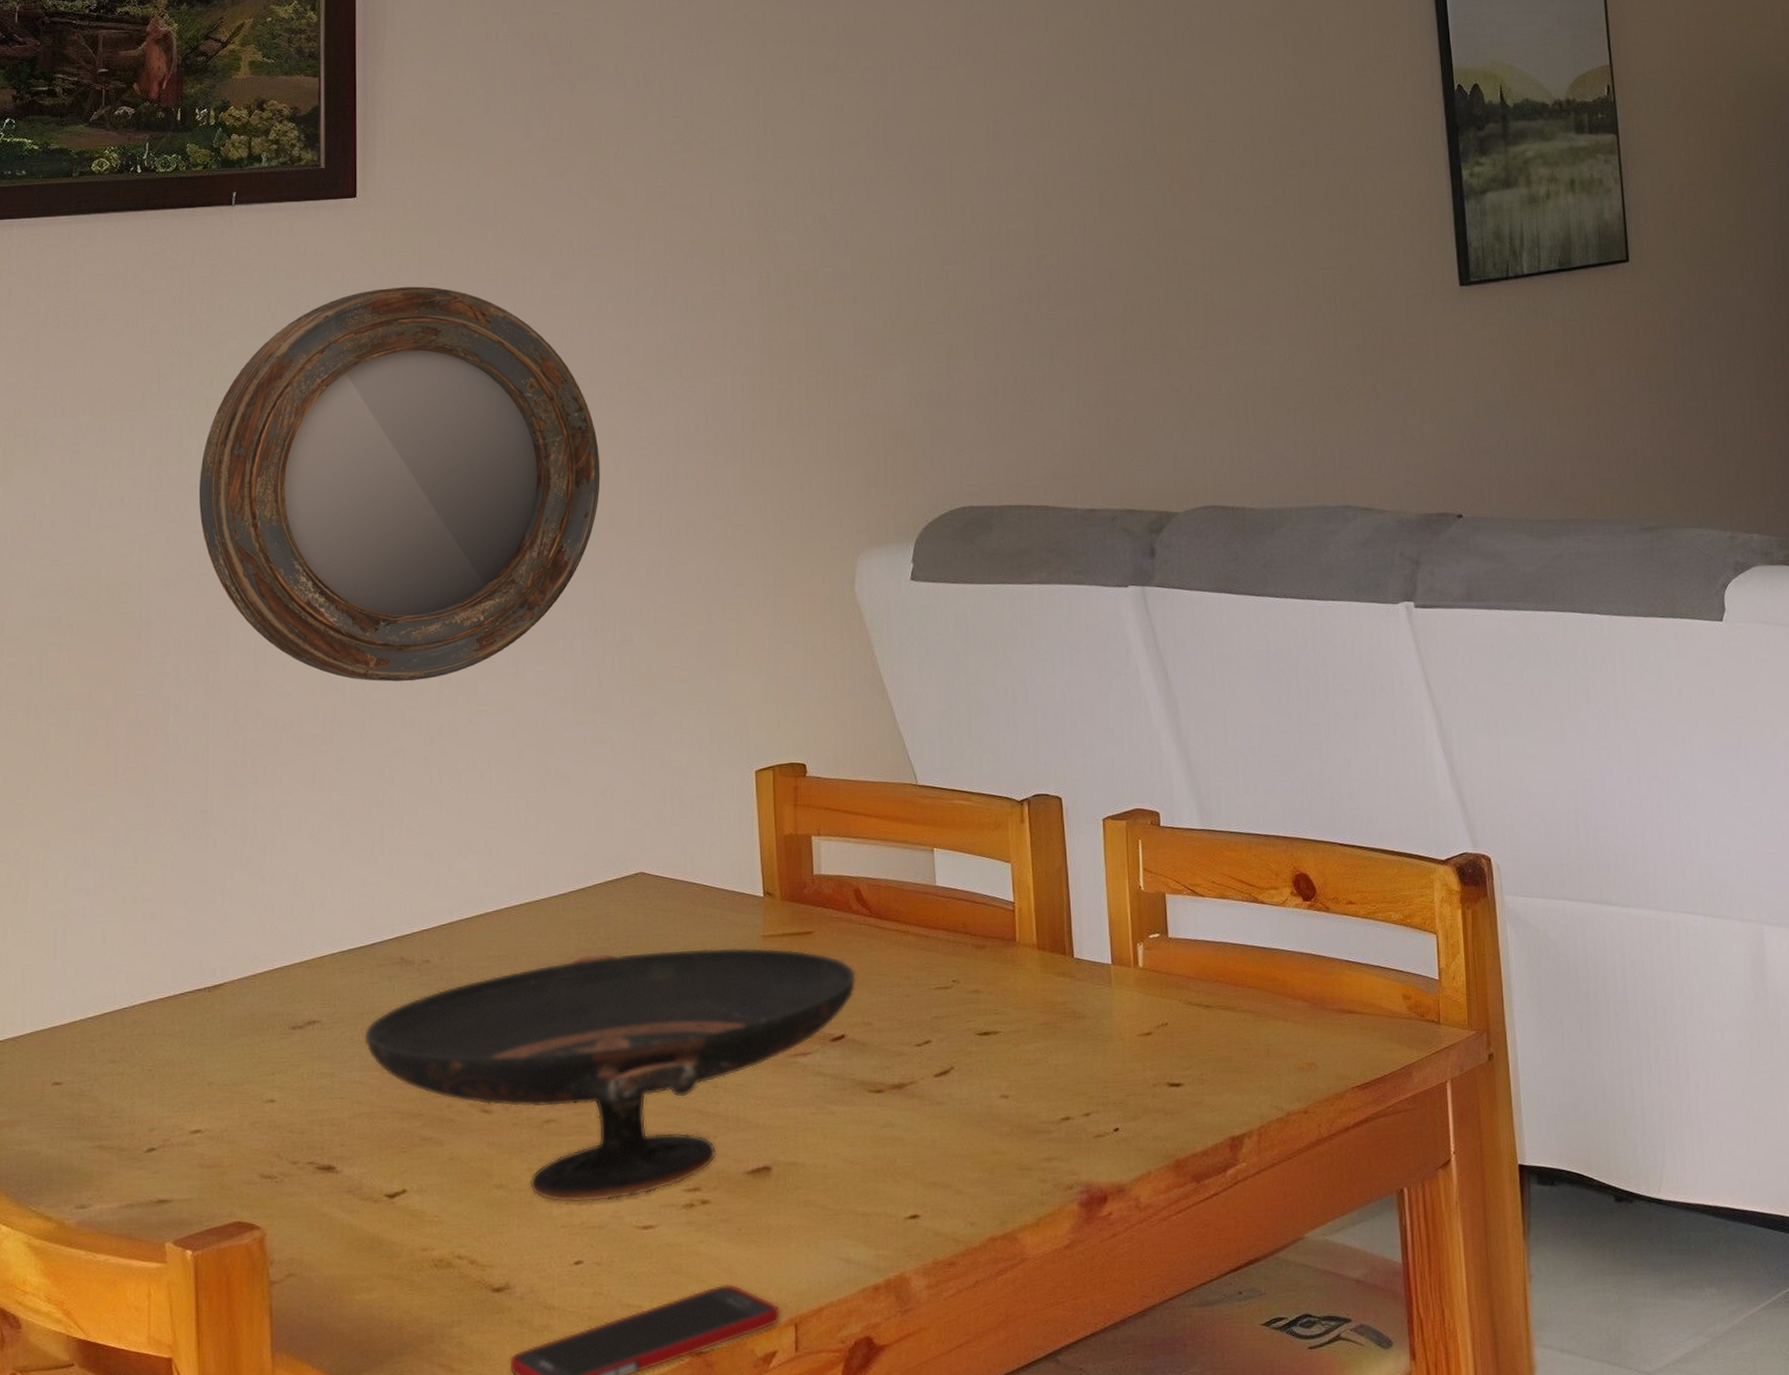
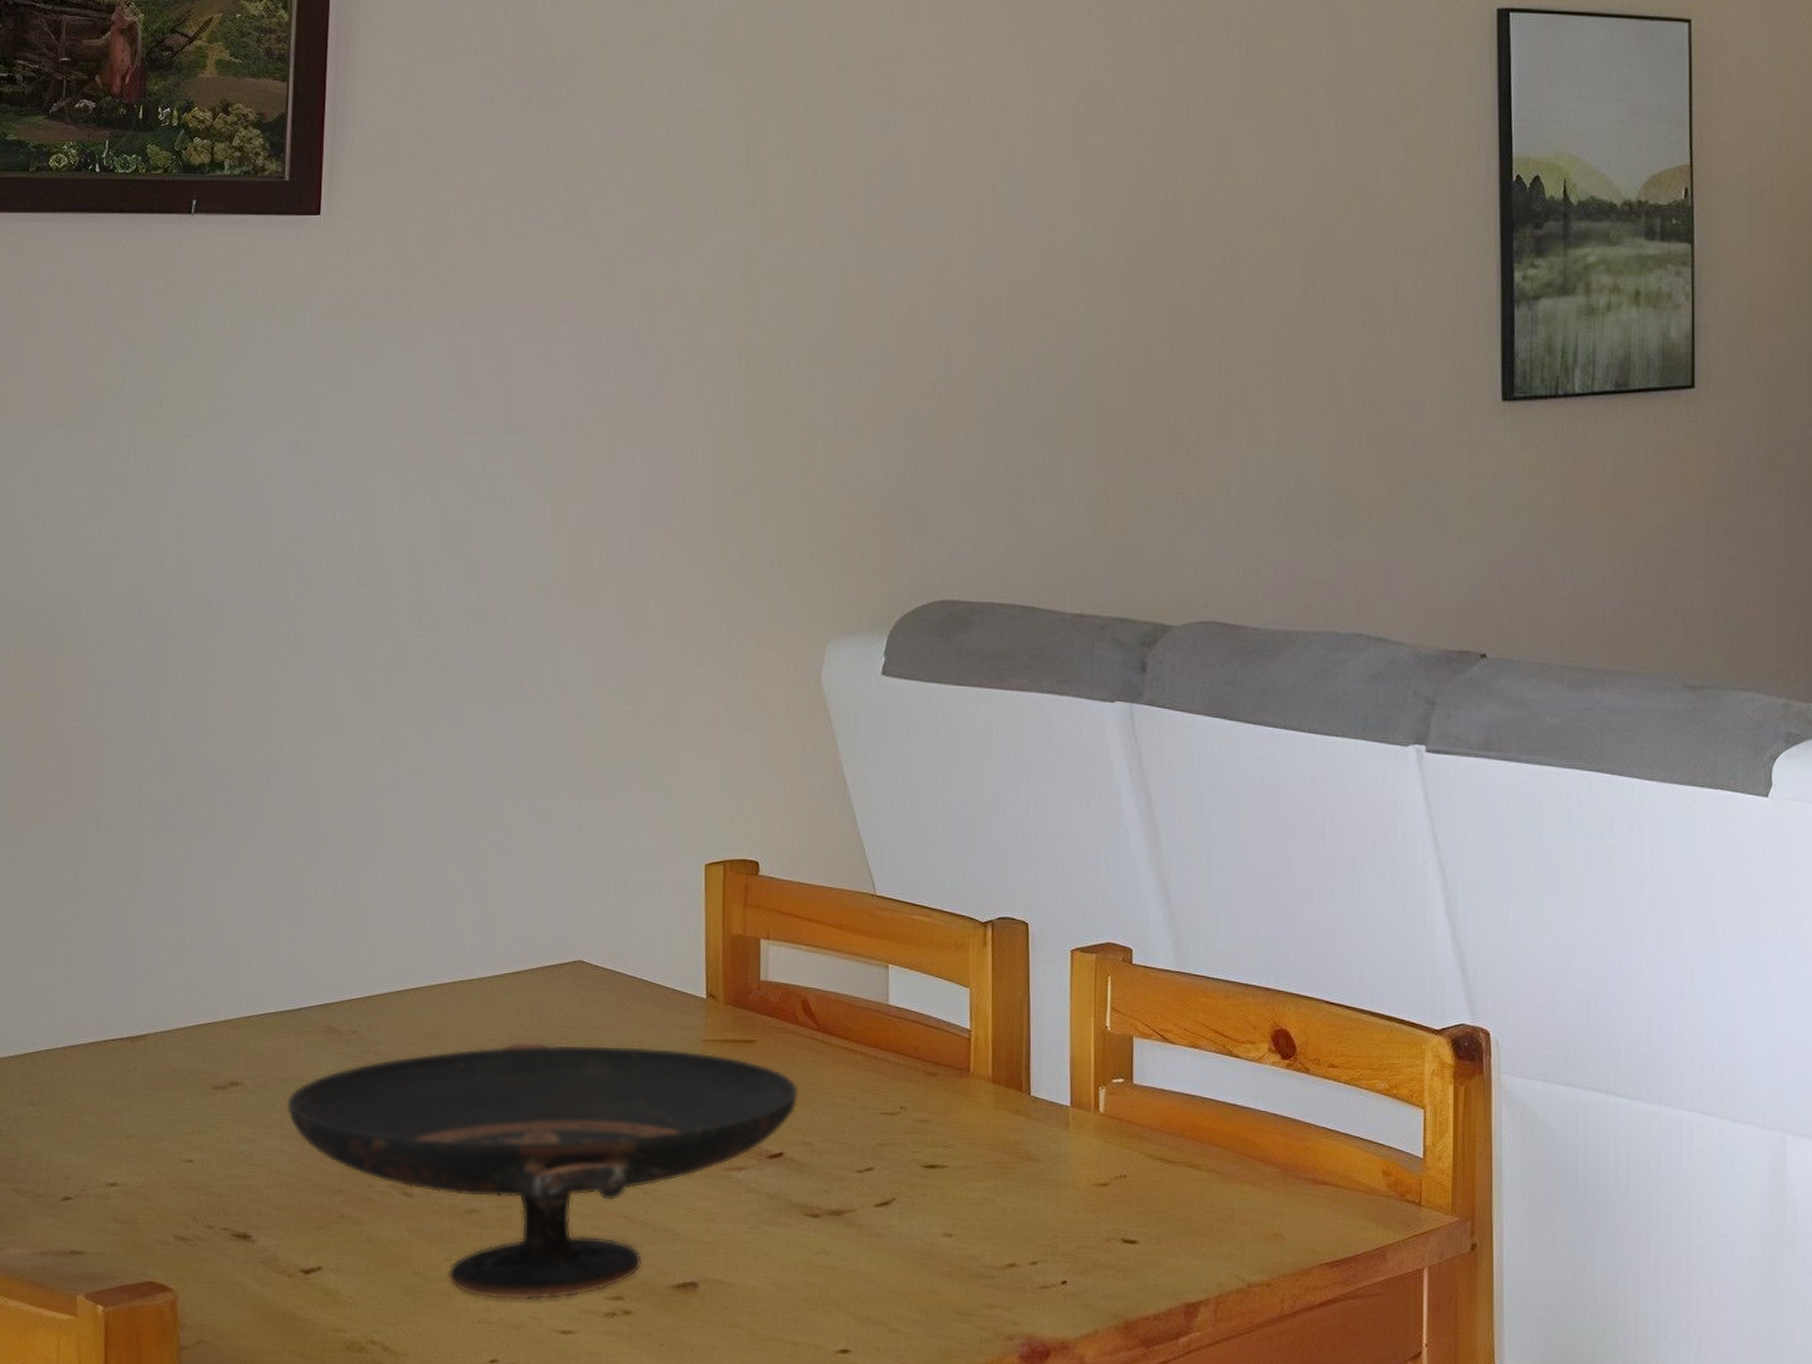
home mirror: present [198,286,600,682] -> none [144,315,561,737]

